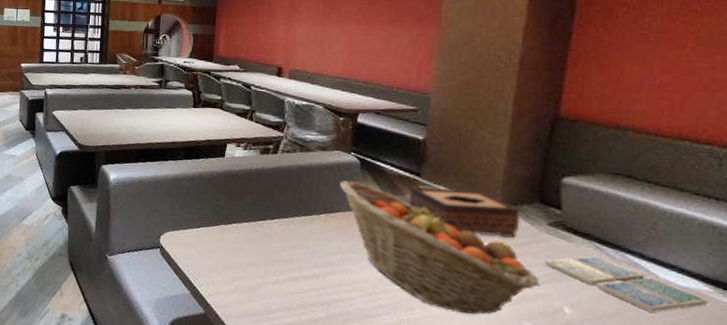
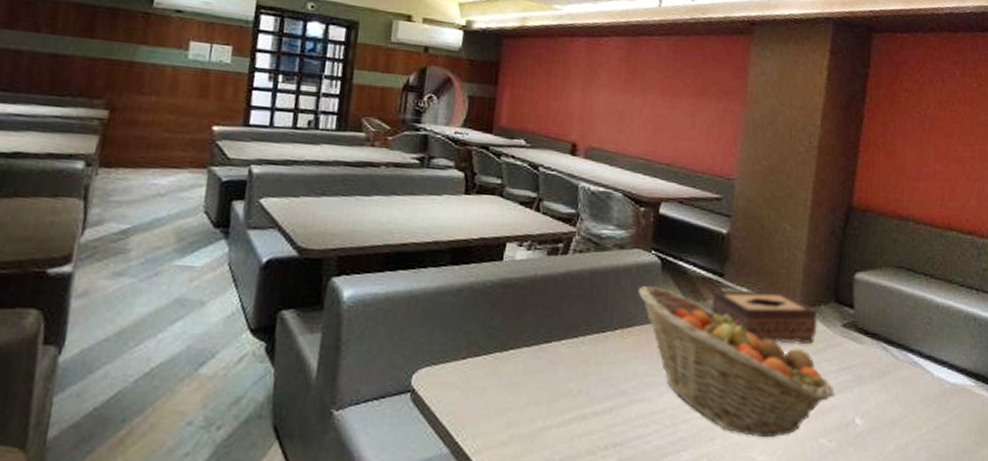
drink coaster: present [545,255,709,312] -> none [839,357,972,413]

